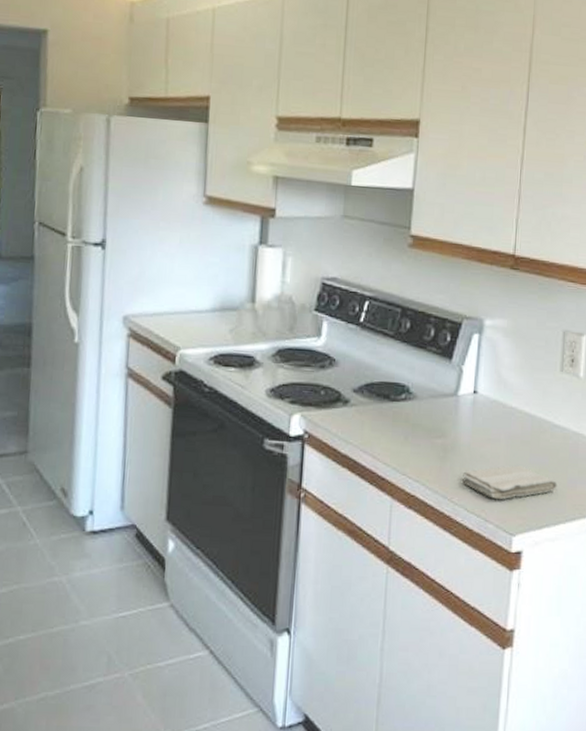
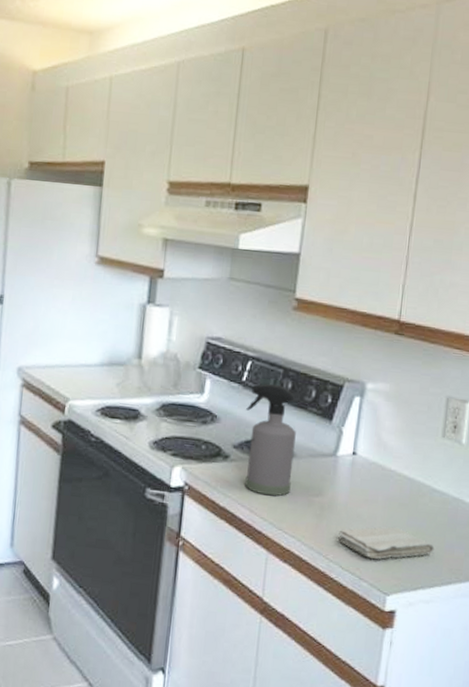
spray bottle: none [365,324,416,440] -> present [245,384,296,496]

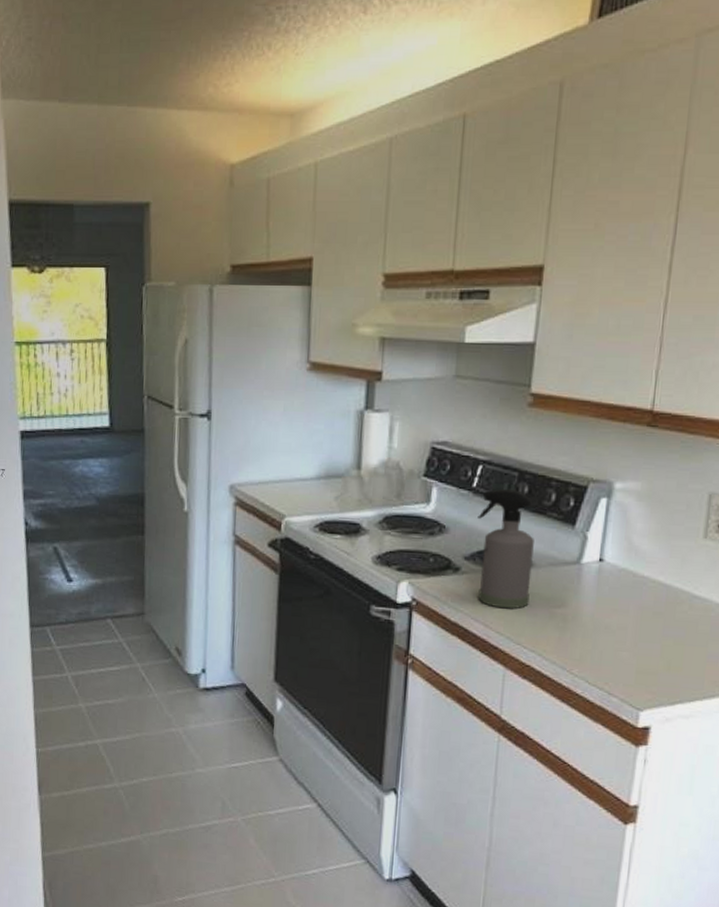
washcloth: present [337,527,435,559] -> none [582,637,695,673]

